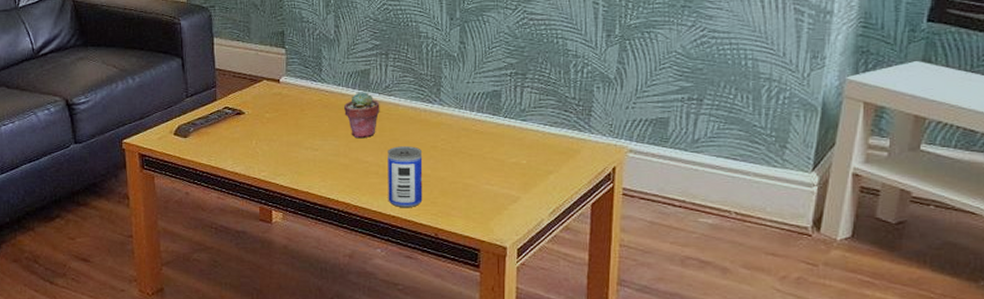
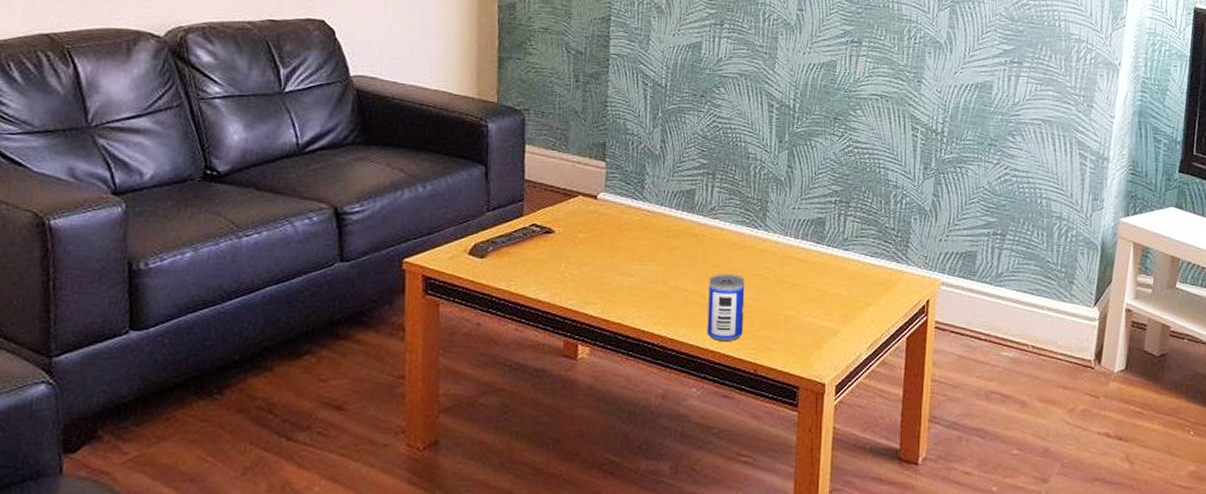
potted succulent: present [344,92,380,138] -> none [666,213,704,263]

